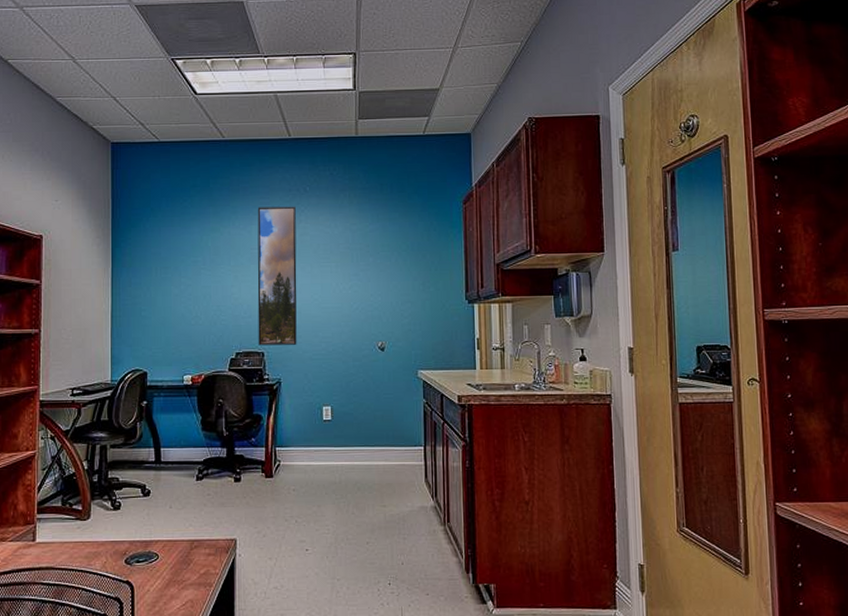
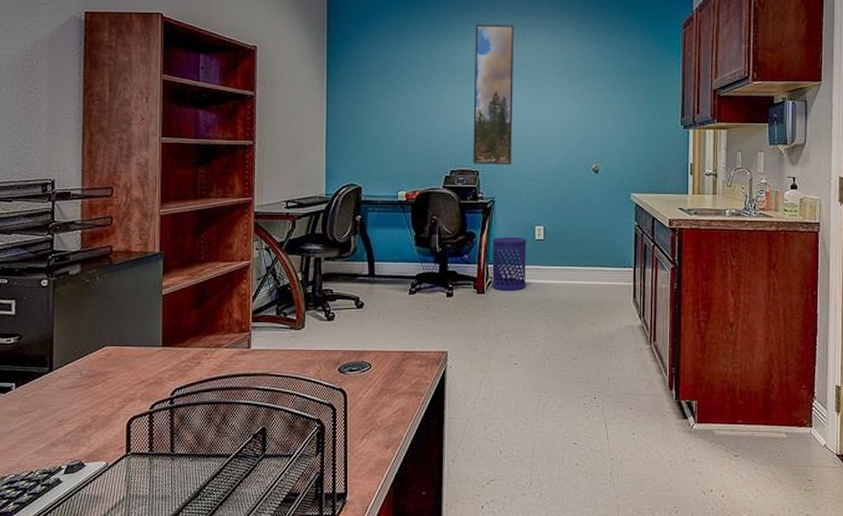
waste bin: none [280,418,316,474] -> present [492,236,527,291]

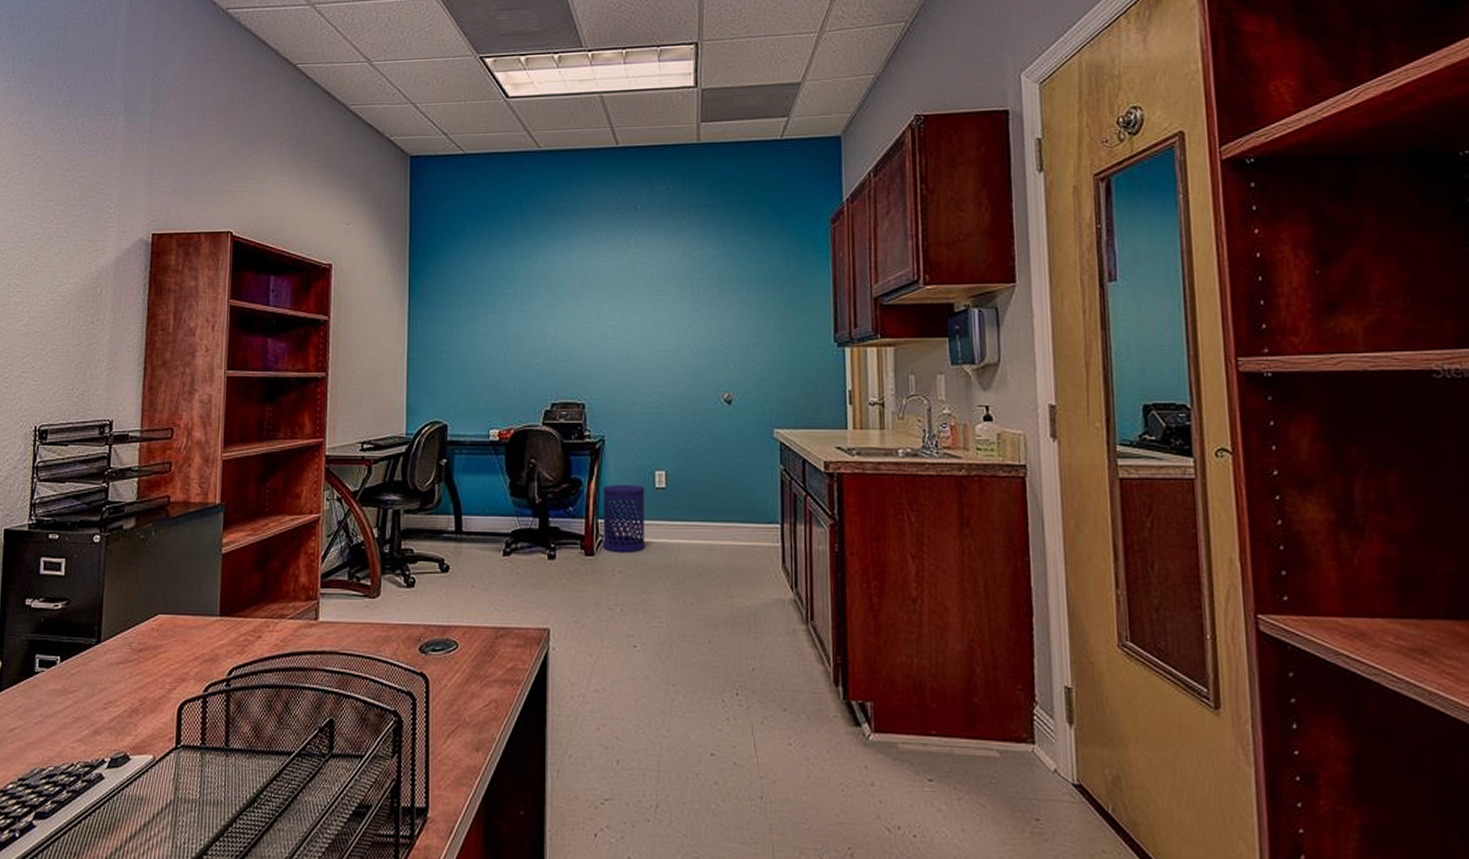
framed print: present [473,24,514,164] -> none [577,228,625,395]

